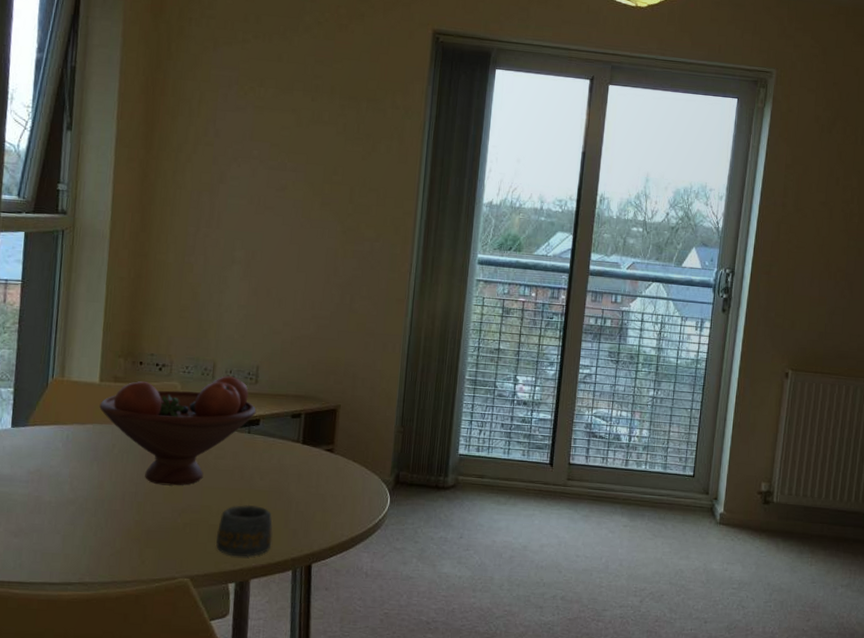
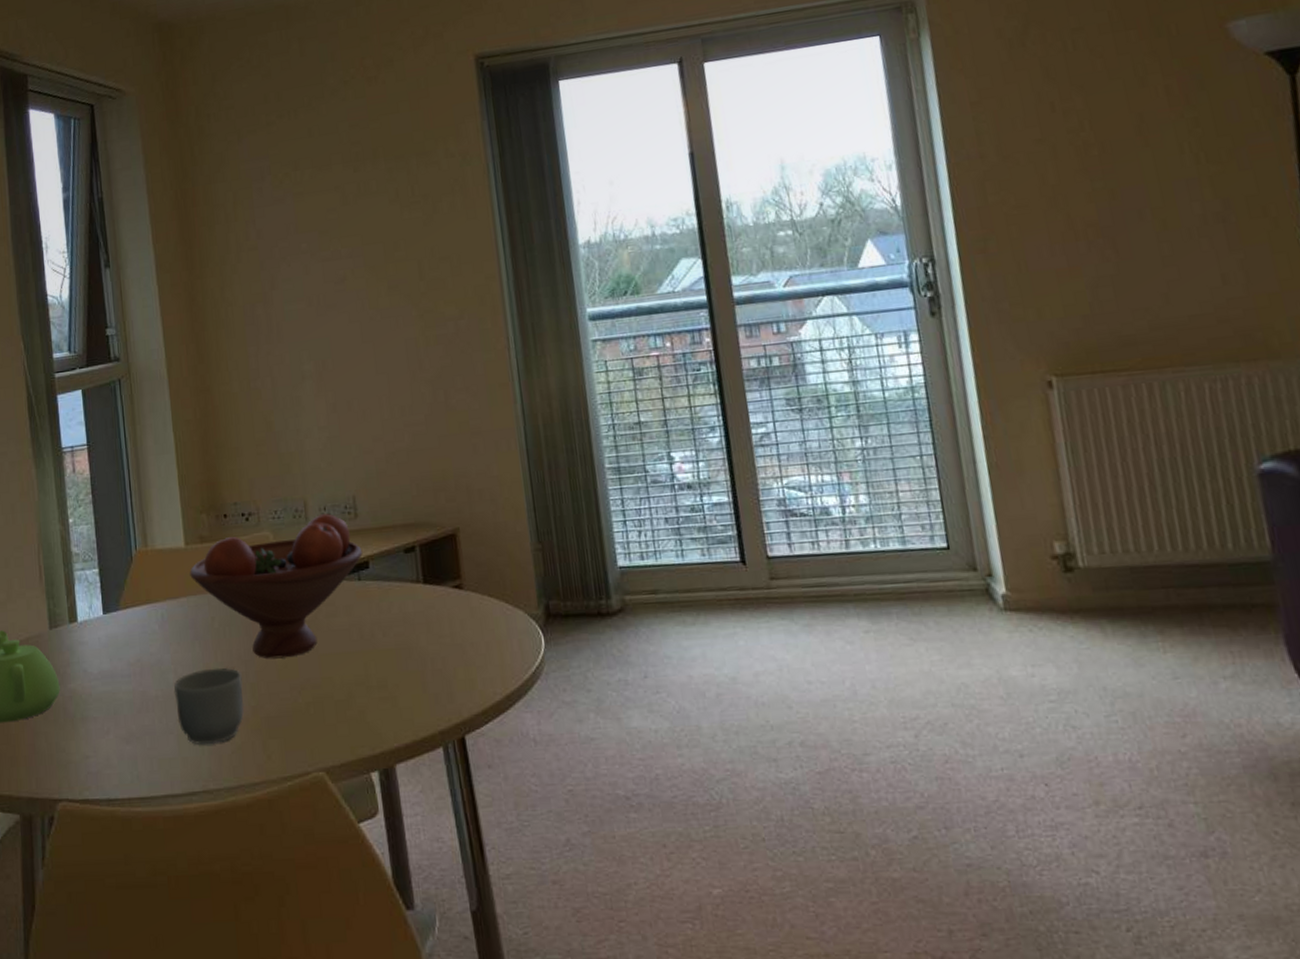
mug: none [66,485,131,546] -> present [174,667,244,744]
mug: present [216,504,273,558] -> none [345,669,412,737]

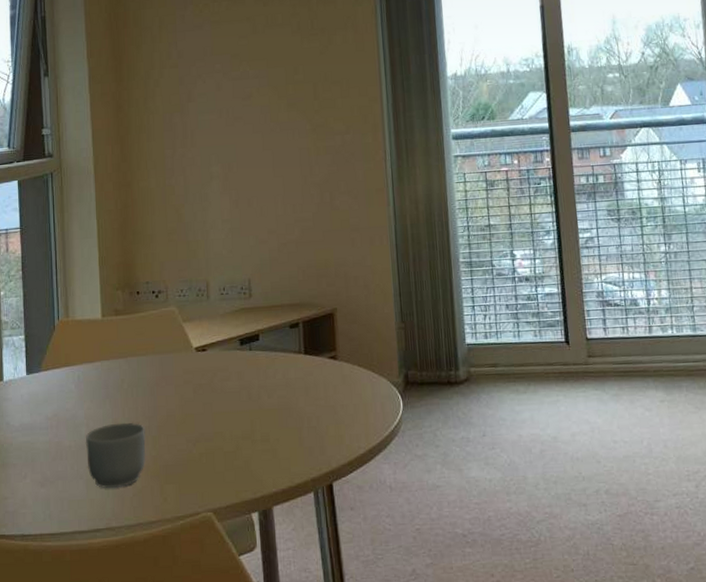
fruit bowl: present [189,513,363,659] -> none [104,293,254,416]

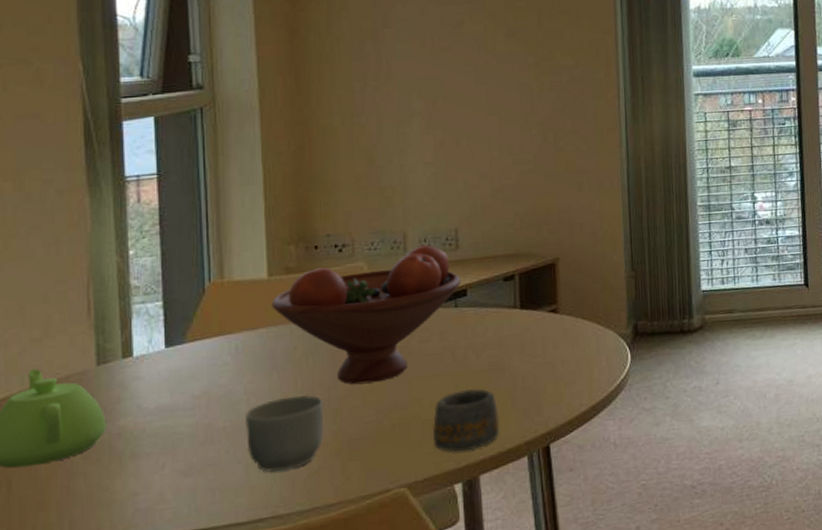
fruit bowl: none [104,293,254,416] -> present [271,245,461,385]
mug: none [233,425,289,483] -> present [433,389,500,452]

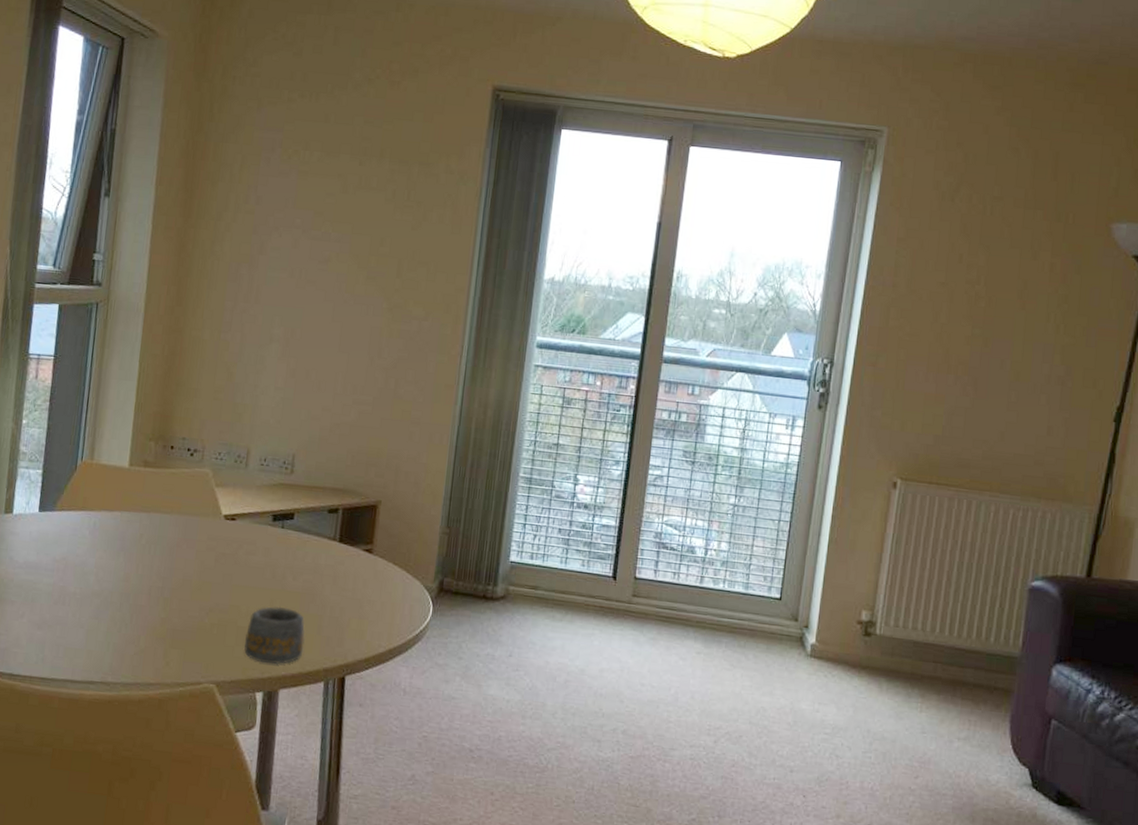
mug: present [244,394,324,472] -> none [90,578,158,644]
fruit bowl: present [271,245,461,385] -> none [128,464,291,583]

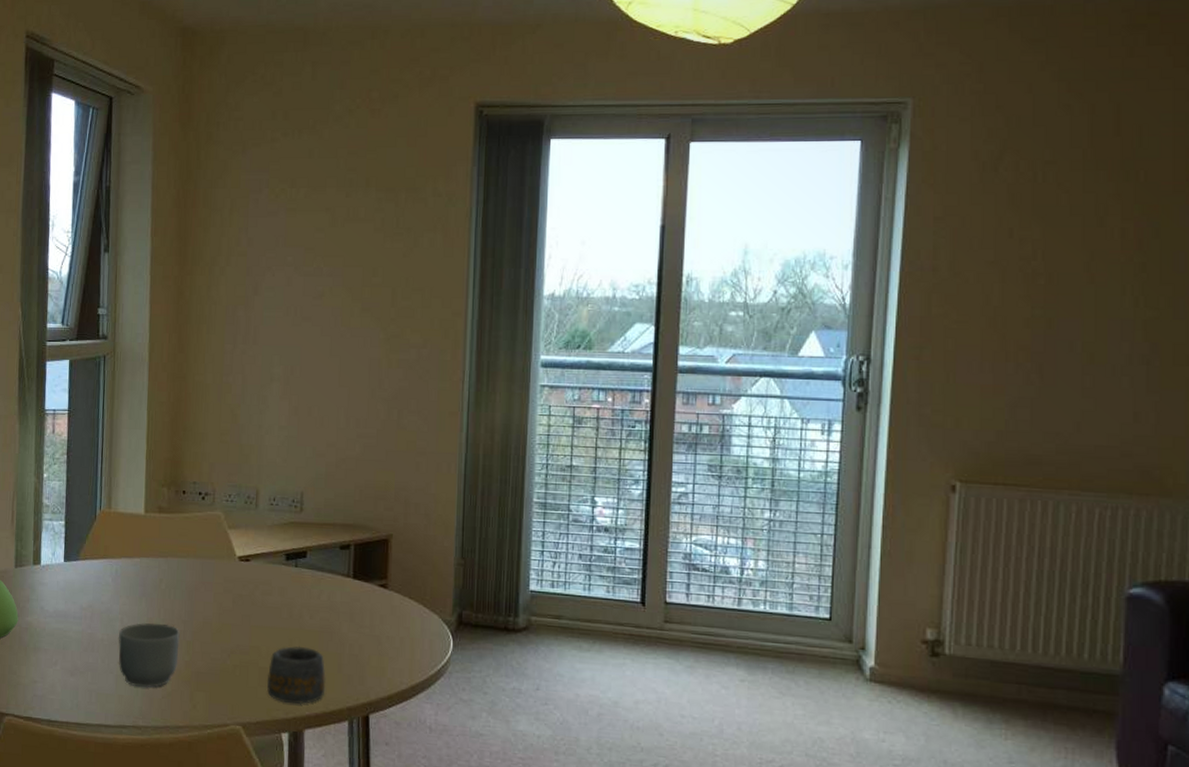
mug: none [90,578,158,644] -> present [118,623,180,688]

